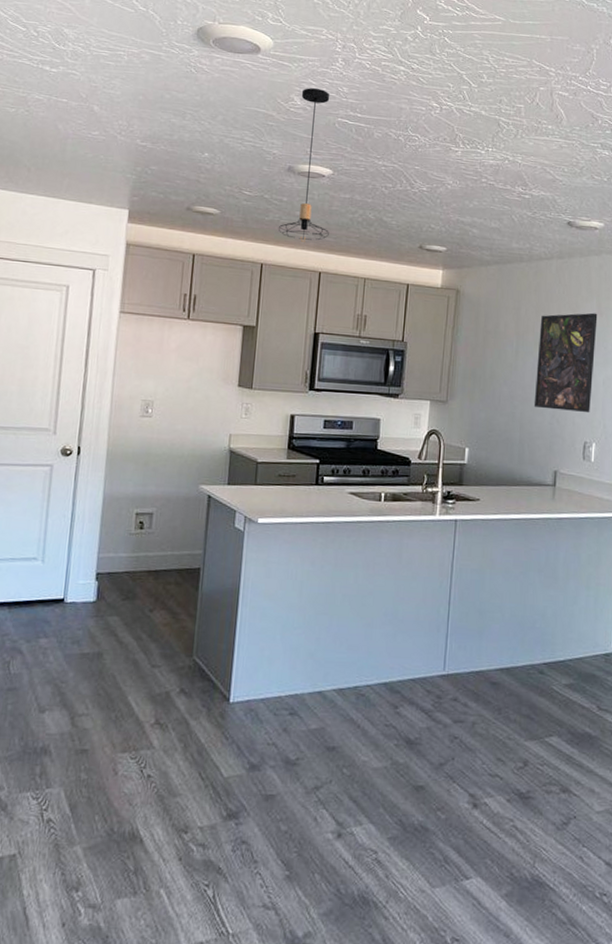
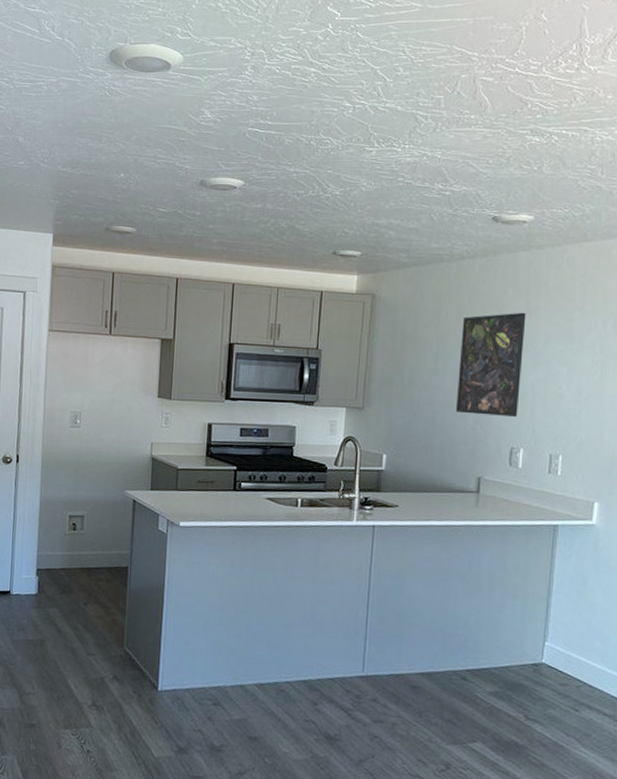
pendant light: present [279,88,330,242] -> none [192,100,242,255]

